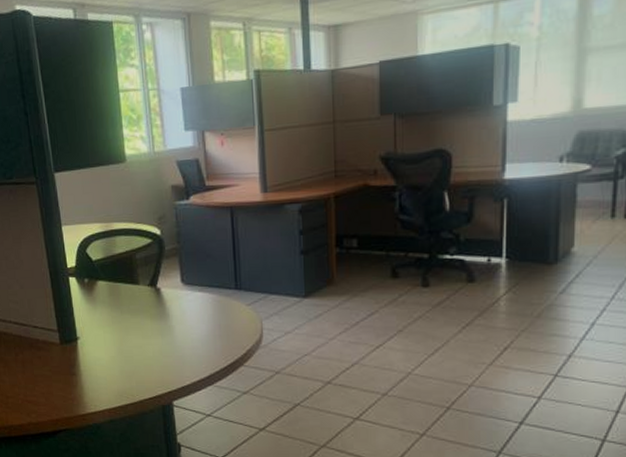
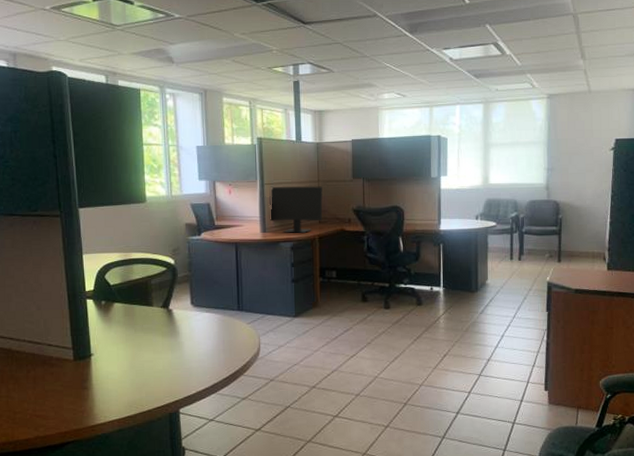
computer monitor: none [271,128,340,193] -> present [269,186,323,233]

